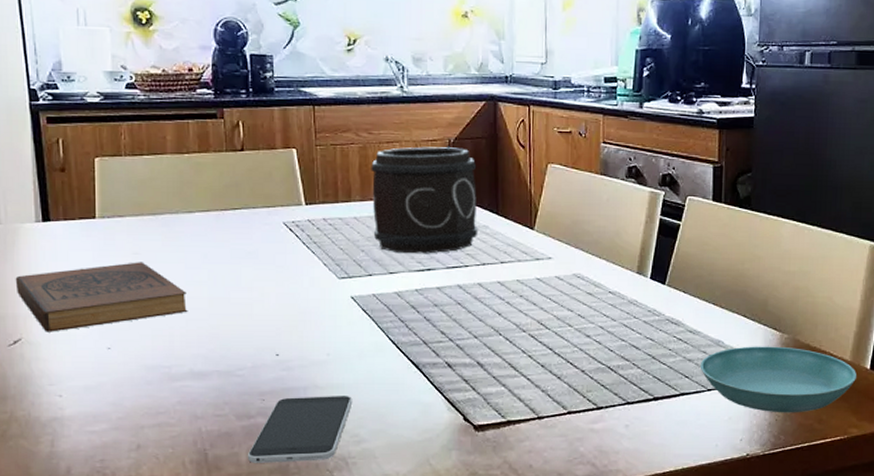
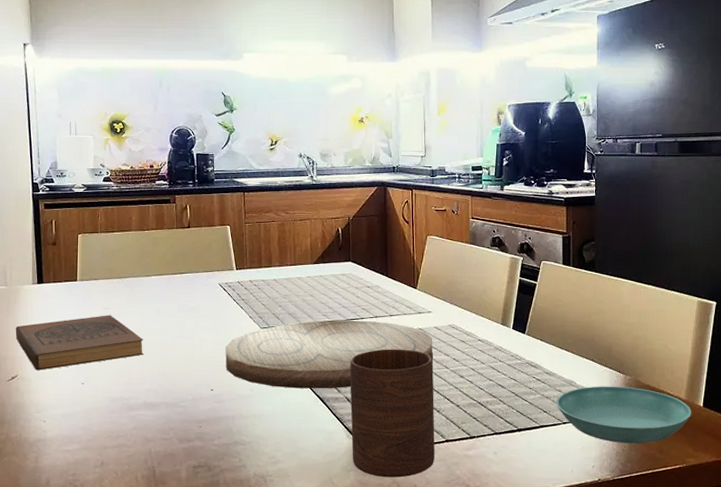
smartphone: present [247,396,353,463] -> none [186,424,271,479]
cutting board: none [294,268,554,353] -> present [225,320,433,389]
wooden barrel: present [371,146,478,254] -> none [287,223,372,309]
cup: none [451,303,555,457] -> present [350,349,435,478]

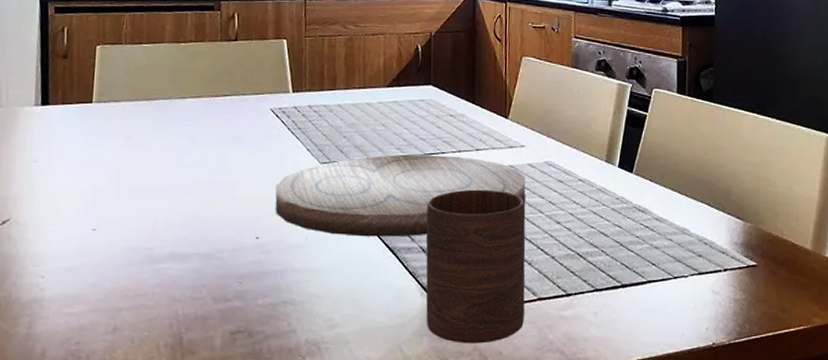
book: present [15,315,144,370] -> none [9,145,174,213]
saucer: present [556,386,691,444] -> none [666,234,818,302]

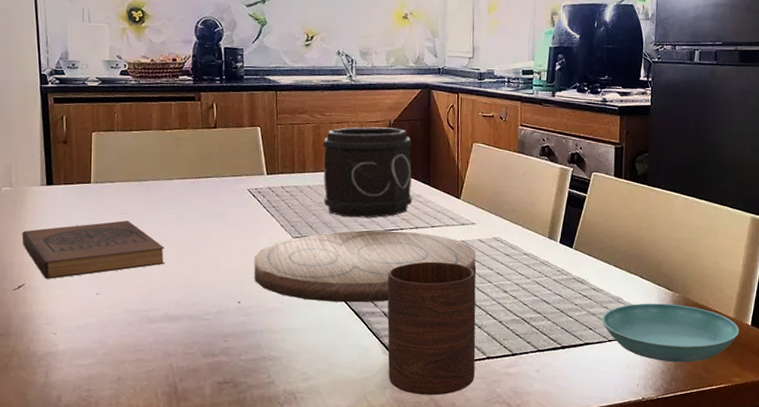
book: none [9,145,174,213] -> present [22,220,165,279]
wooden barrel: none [355,39,456,141] -> present [323,127,413,218]
saucer: none [666,234,818,302] -> present [602,303,739,363]

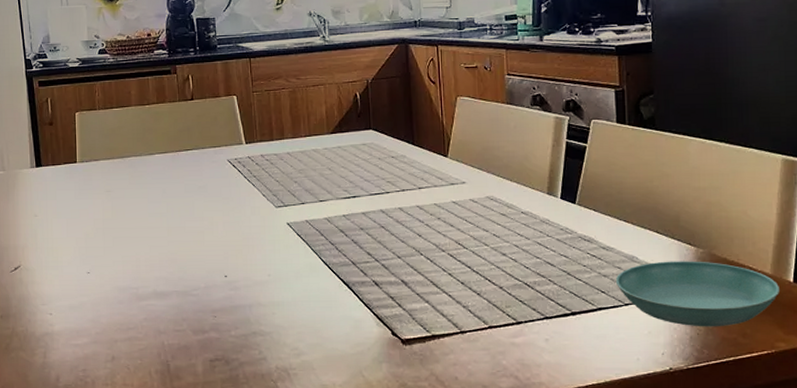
book: present [22,220,165,279] -> none [15,198,151,260]
cutting board: present [254,230,476,303] -> none [238,194,470,273]
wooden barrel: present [323,127,413,218] -> none [300,87,397,183]
cup: present [387,261,476,395] -> none [376,225,477,369]

